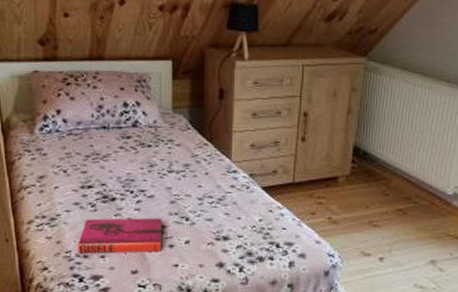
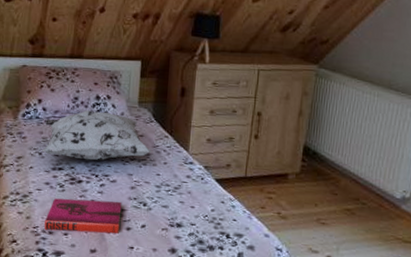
decorative pillow: none [66,120,190,176] -> present [42,110,151,161]

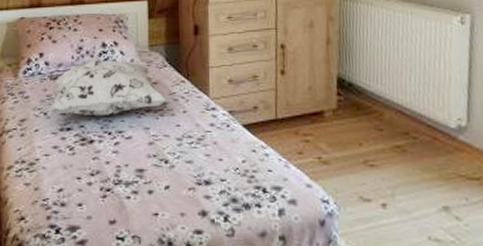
hardback book: present [44,198,122,234] -> none [55,160,141,202]

